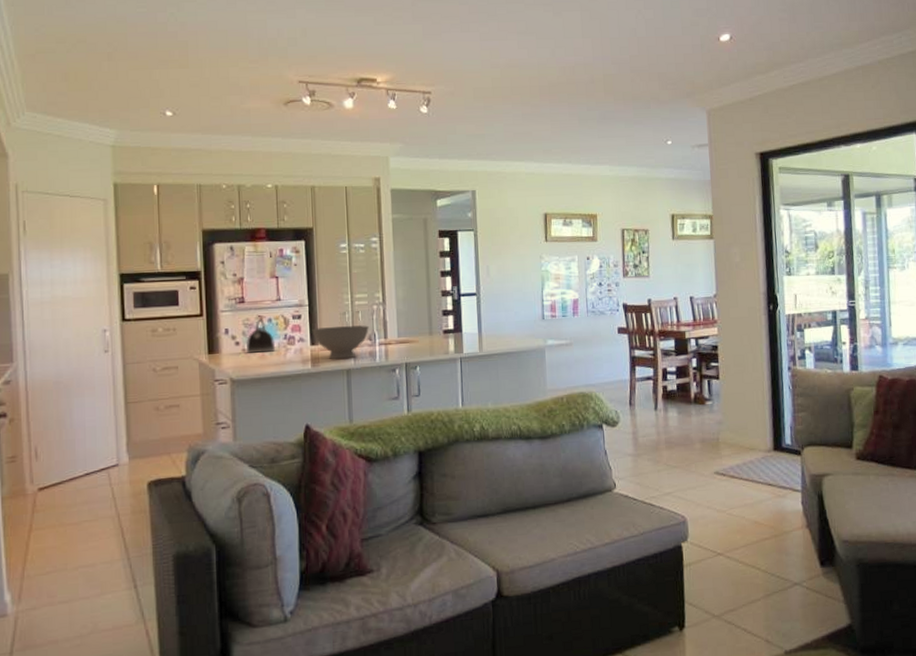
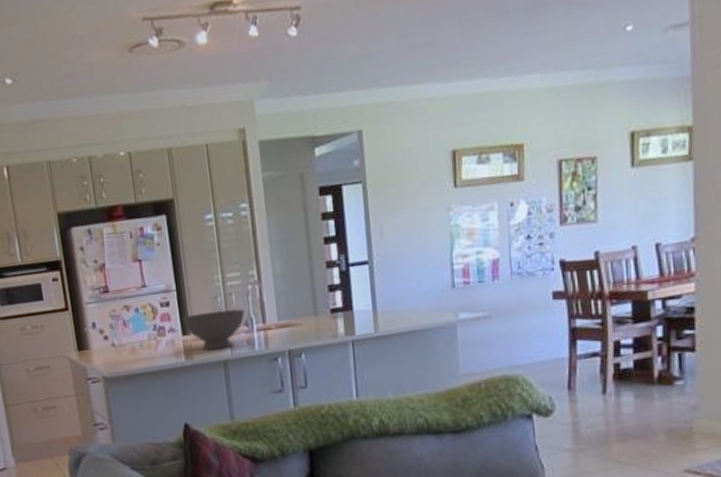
kettle: present [246,319,276,353] -> none [115,309,146,348]

